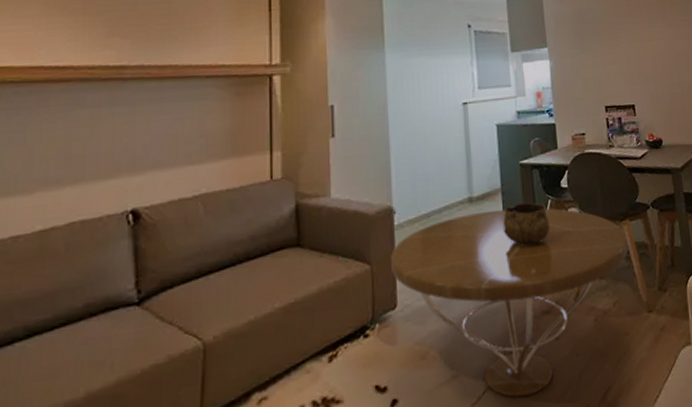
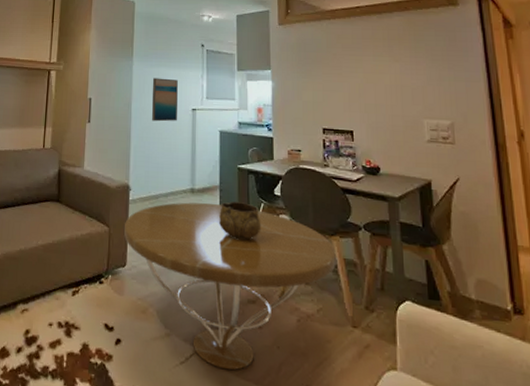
wall art: none [413,69,446,124] -> present [152,78,178,122]

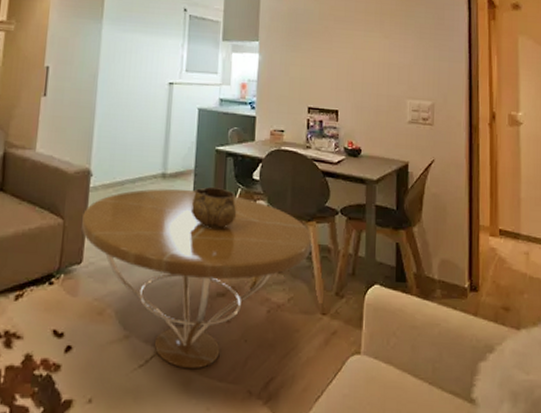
wall art: present [152,78,178,122] -> none [122,45,154,97]

